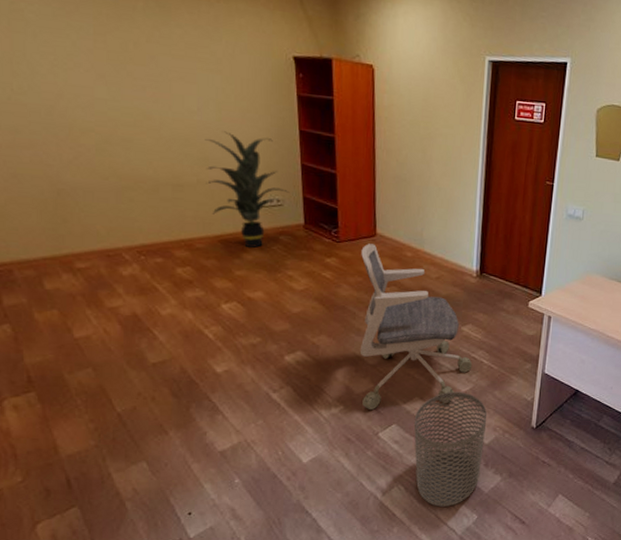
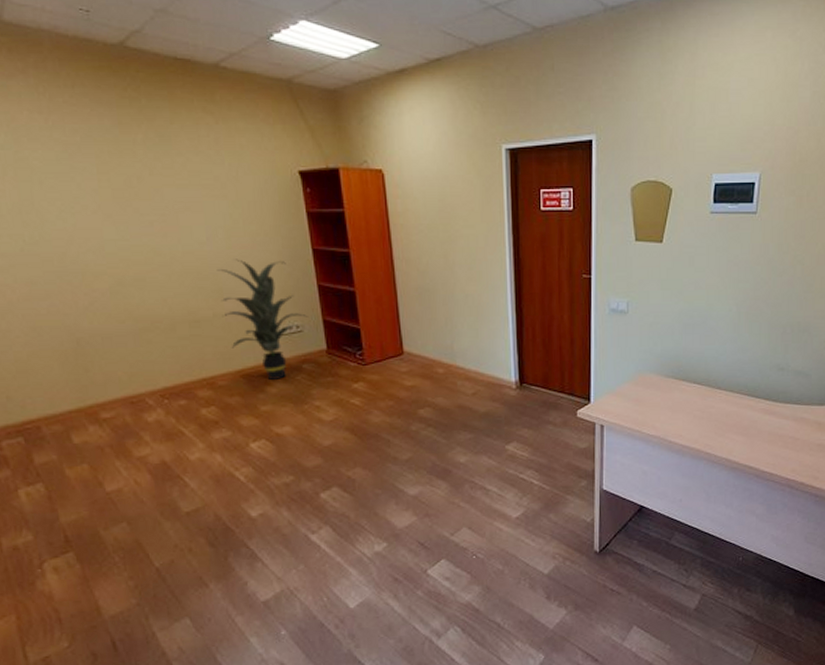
office chair: present [359,243,473,411] -> none [389,363,522,546]
waste bin: present [413,391,487,507] -> none [464,518,544,648]

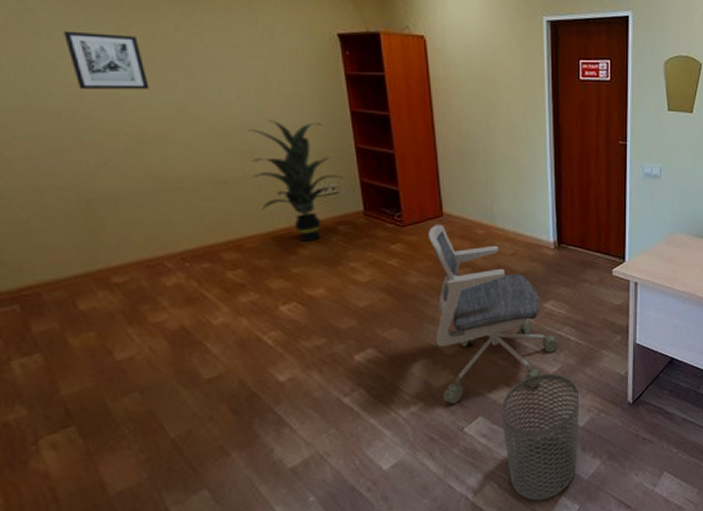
wall art: none [53,178,129,233] -> present [63,30,150,90]
office chair: none [389,363,522,546] -> present [428,224,559,405]
waste bin: none [464,518,544,648] -> present [501,373,580,501]

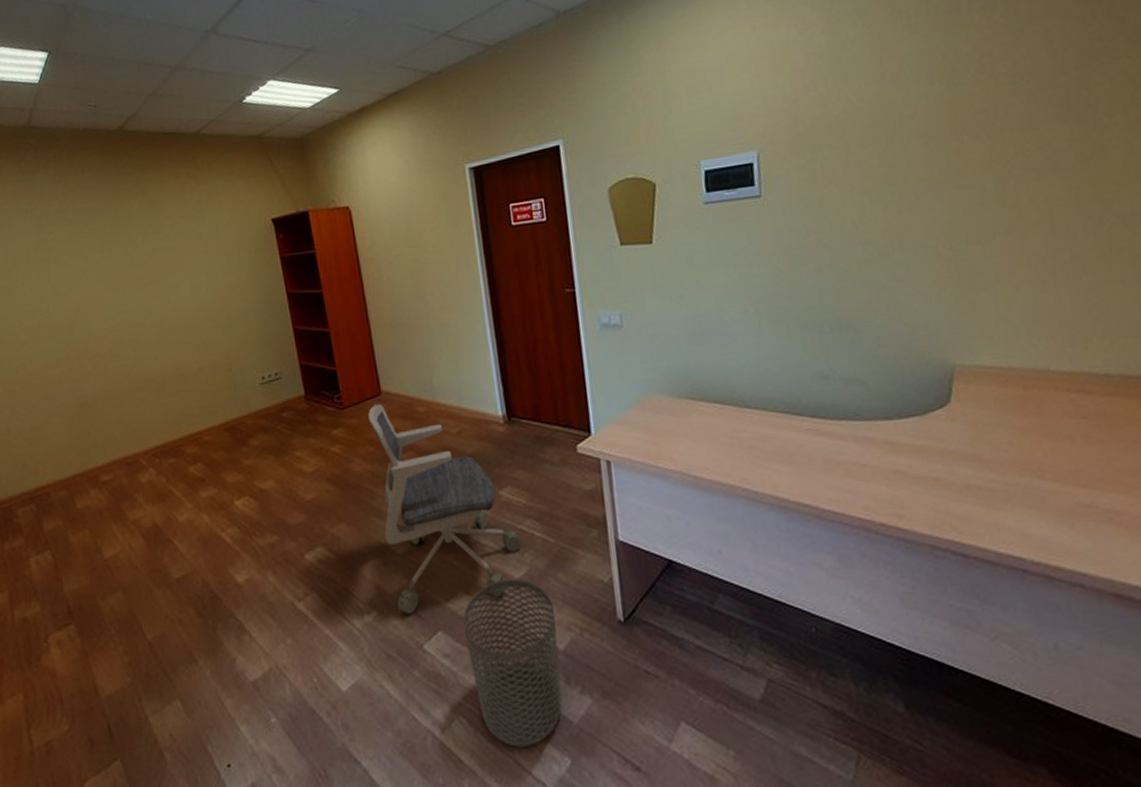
wall art: present [63,30,150,90] -> none [65,250,126,303]
indoor plant: present [247,119,345,241] -> none [201,308,286,431]

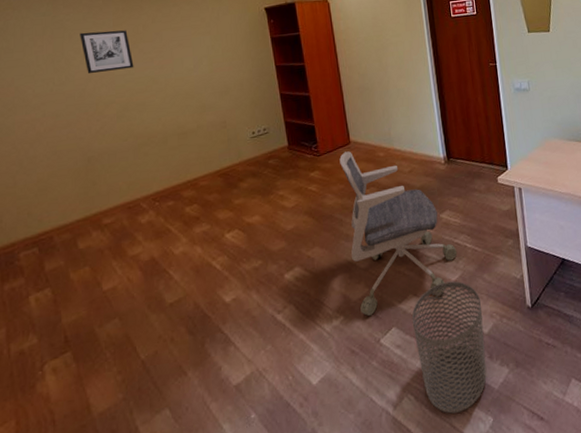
wall art: none [65,250,126,303] -> present [80,30,134,73]

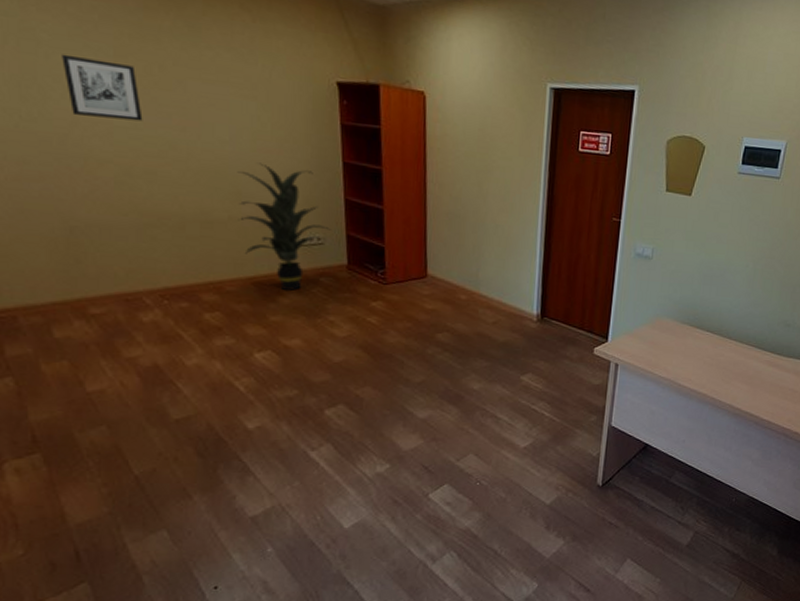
indoor plant: none [201,78,273,176] -> present [237,163,331,291]
office chair: present [339,151,458,317] -> none [408,285,533,469]
waste bin: present [411,281,487,414] -> none [467,447,549,575]

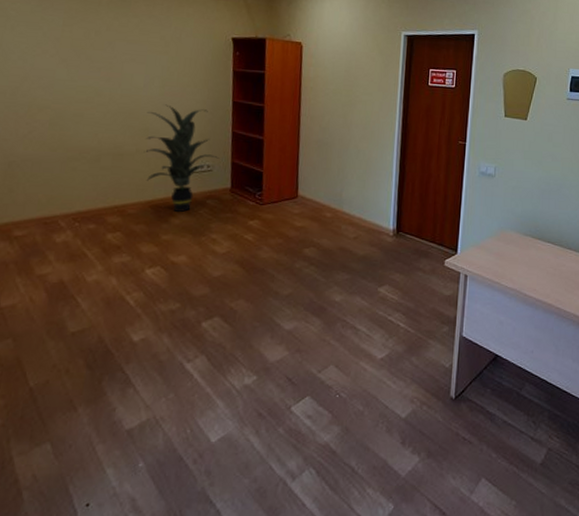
wall art: present [62,54,143,122] -> none [23,26,79,75]

